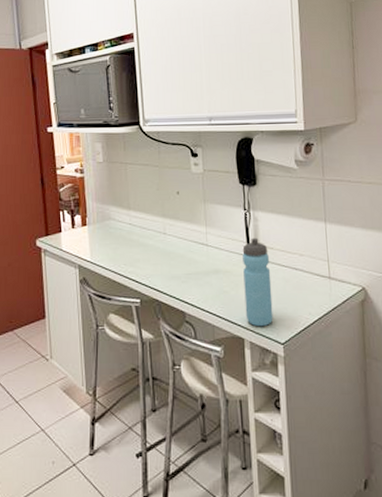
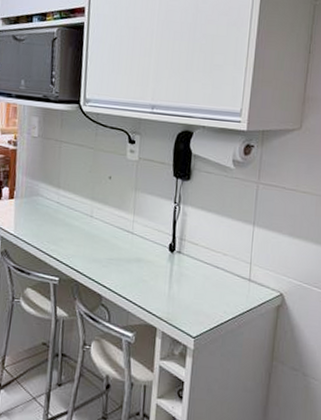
water bottle: present [242,237,274,327] -> none [161,231,193,319]

